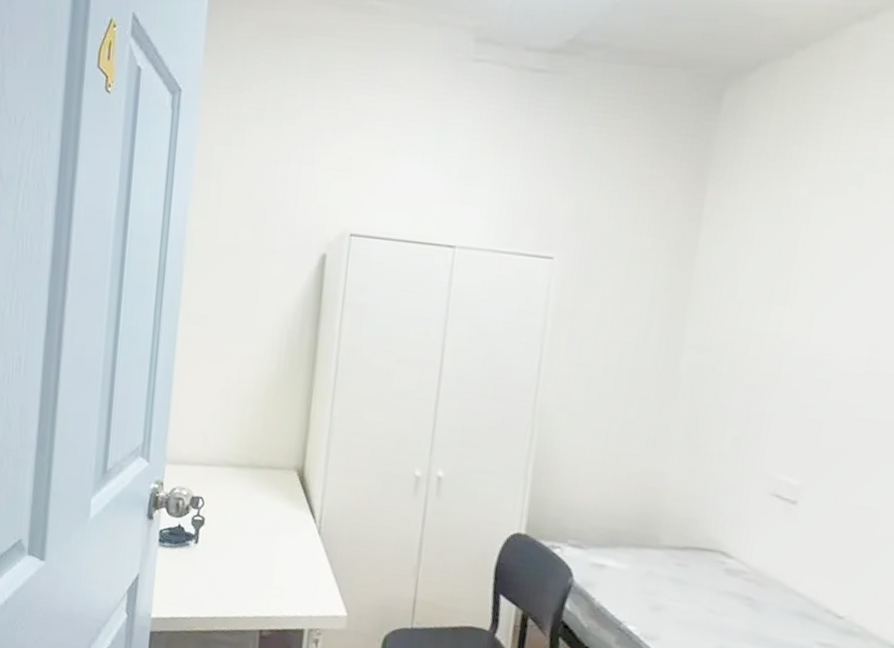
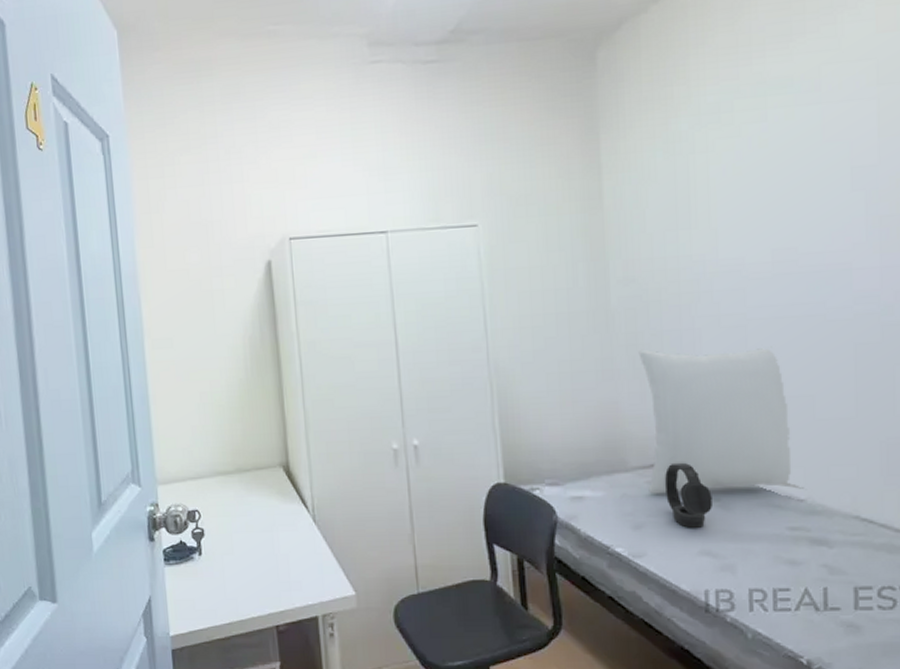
pillow: none [676,424,851,606] -> present [638,346,804,494]
headphones: none [693,549,744,623] -> present [664,462,712,528]

